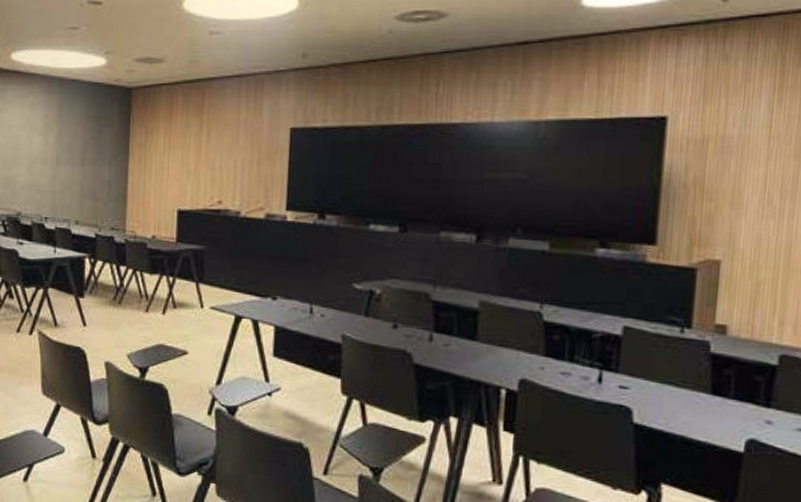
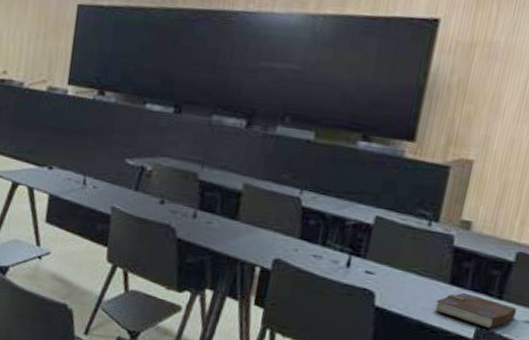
book: none [698,402,788,440] -> present [434,292,518,329]

